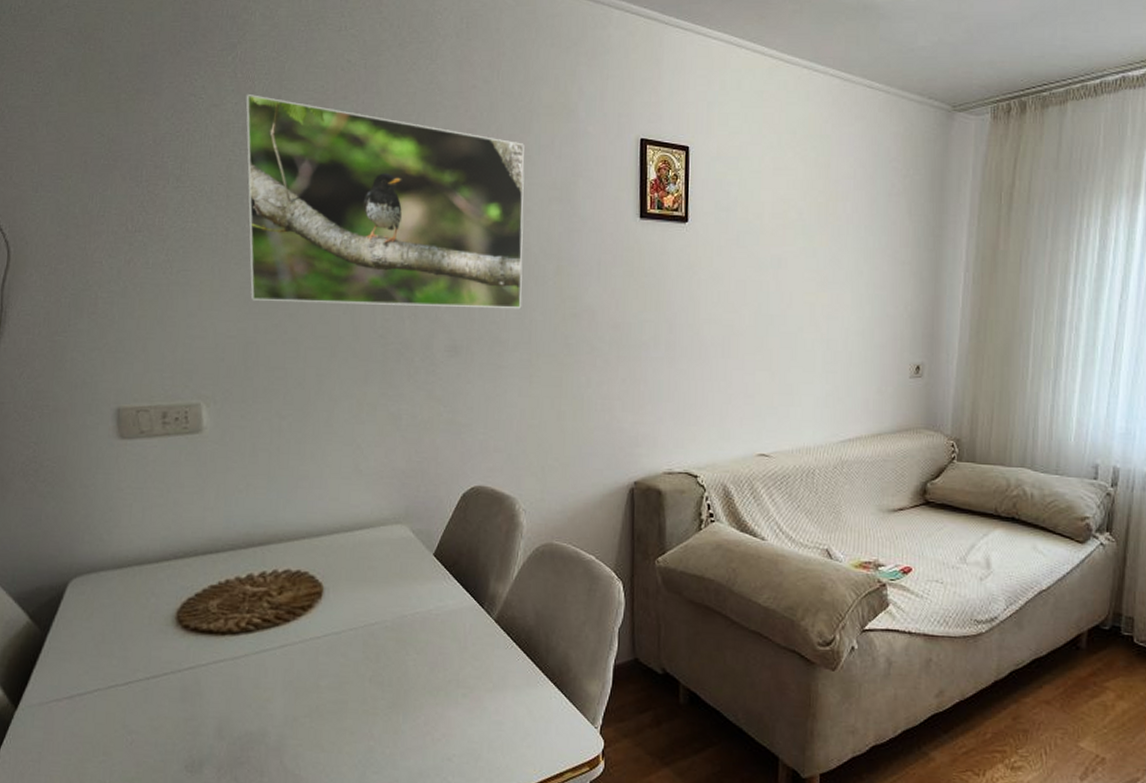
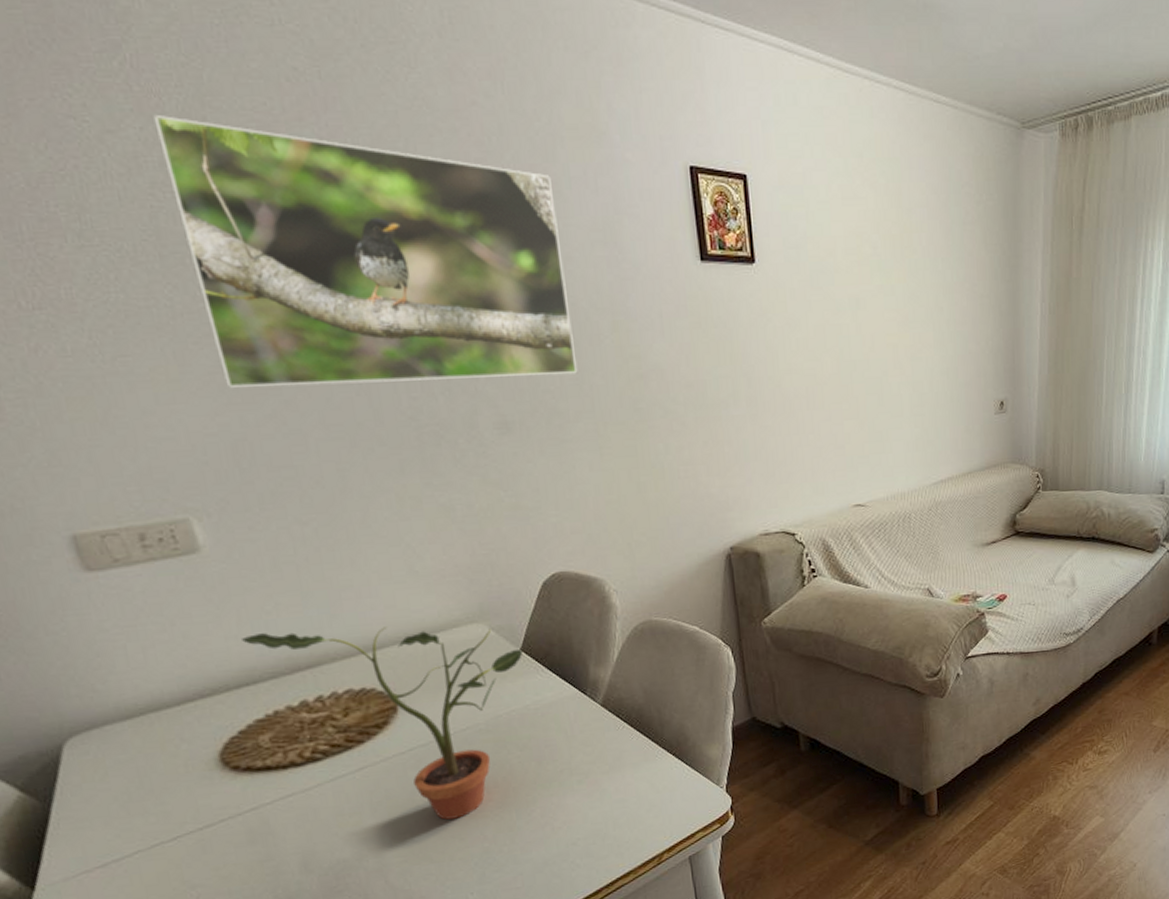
potted plant: none [216,508,436,711] -> present [242,626,524,820]

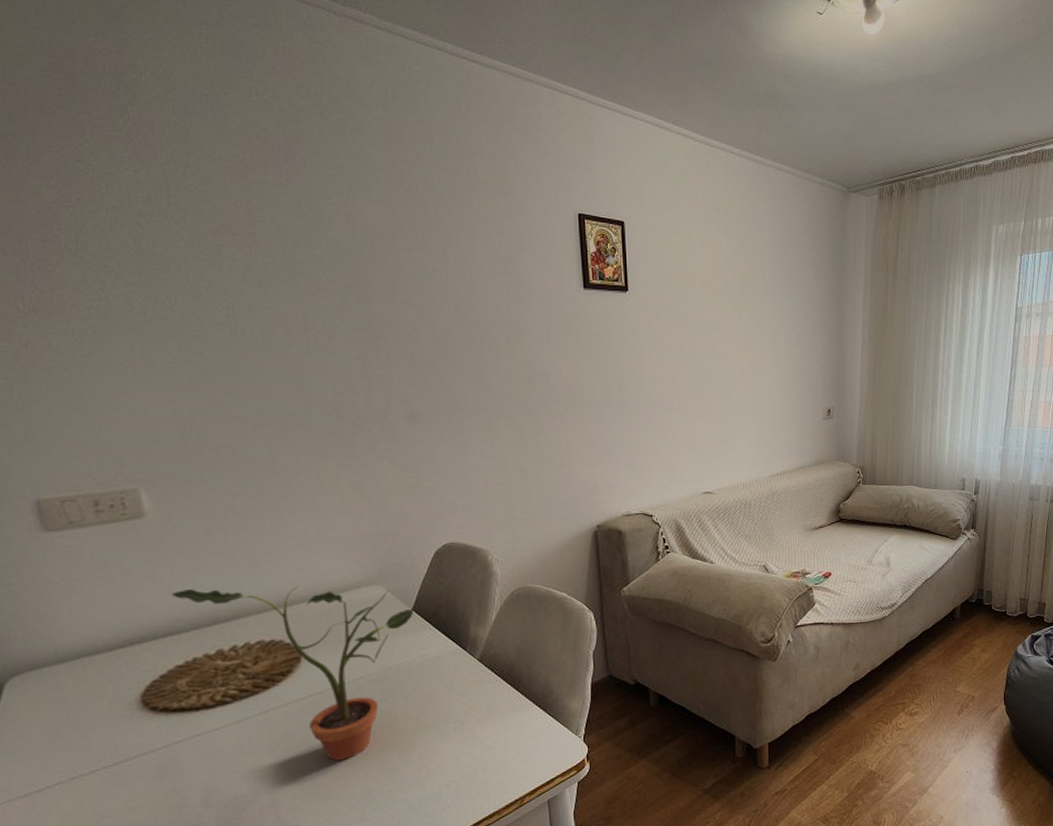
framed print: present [153,114,578,387] -> none [146,161,477,380]

